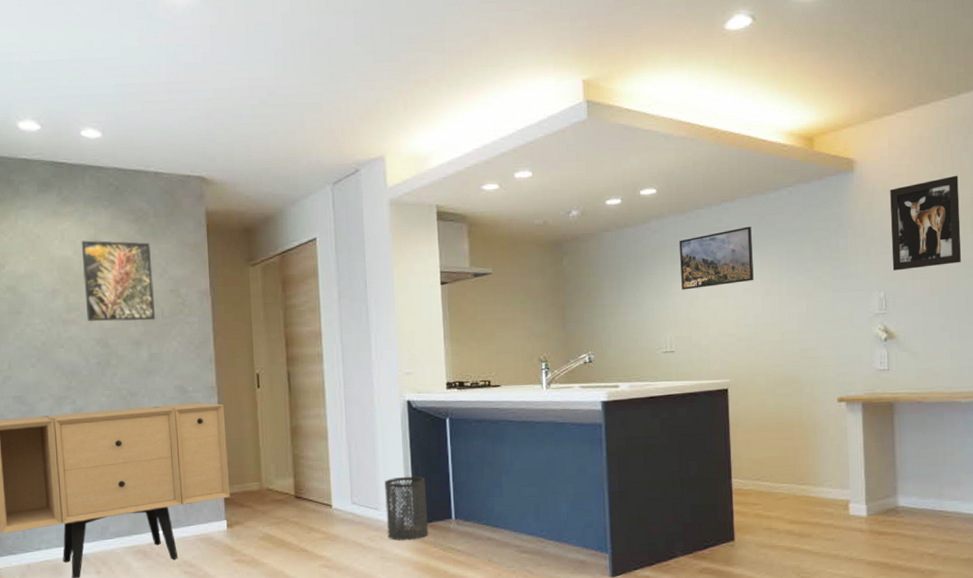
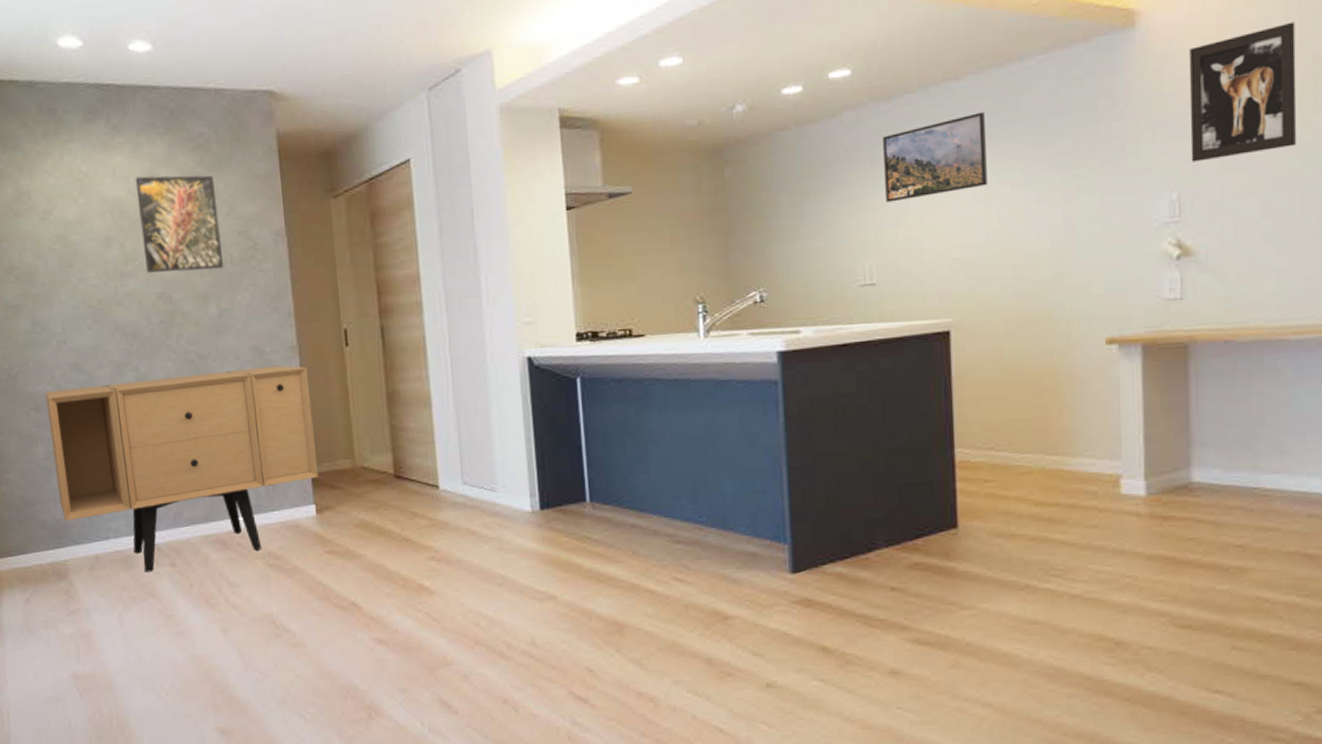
trash can: present [385,476,429,541] -> none [502,449,558,529]

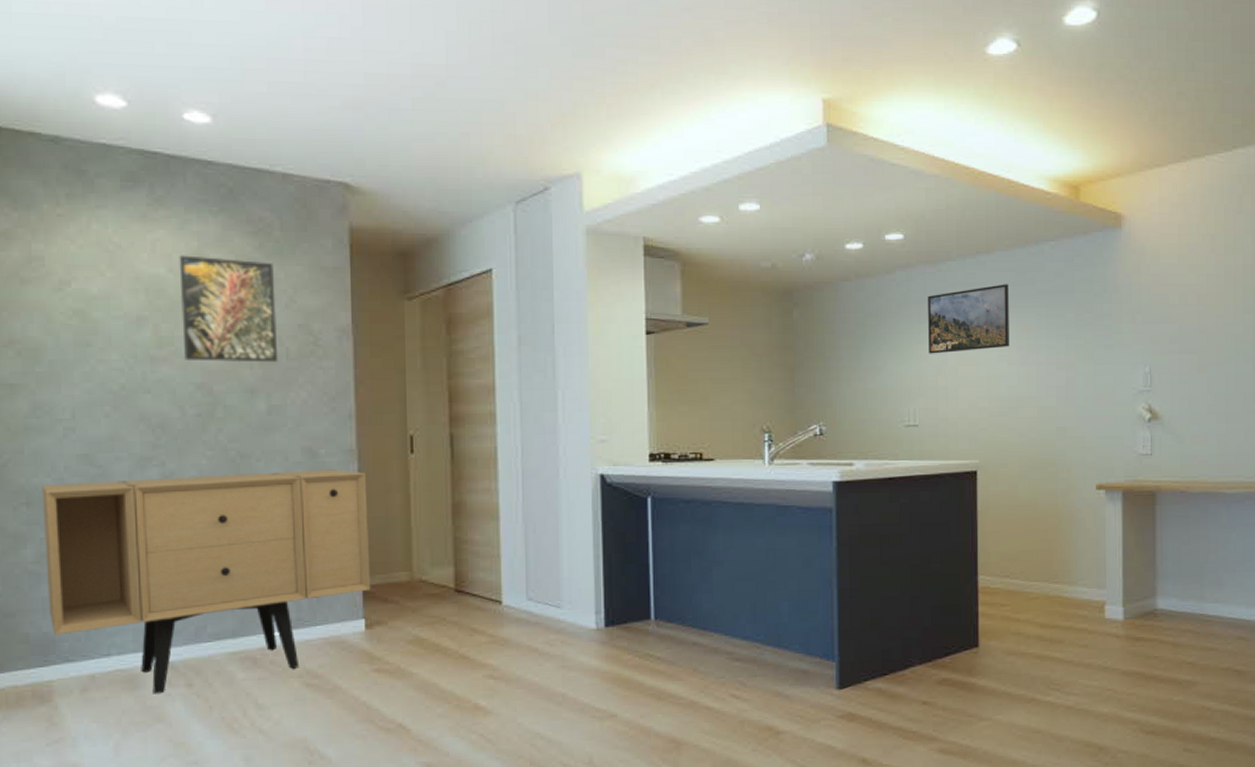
wall art: present [1189,21,1297,162] -> none [1159,239,1232,343]

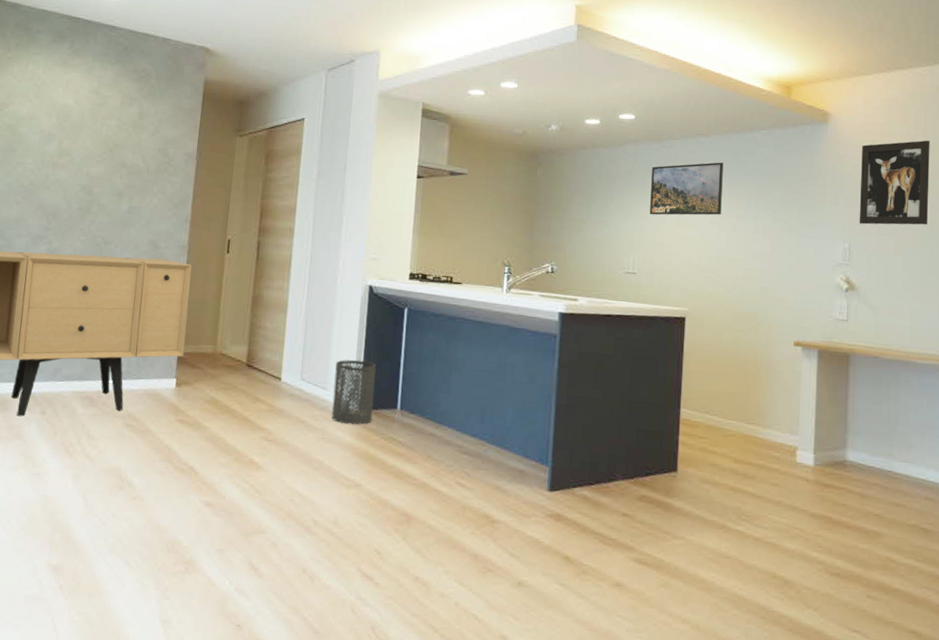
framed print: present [179,255,279,363] -> none [76,92,147,175]
trash can: none [569,566,622,646] -> present [331,359,376,425]
wall art: none [1159,239,1232,343] -> present [859,140,930,225]

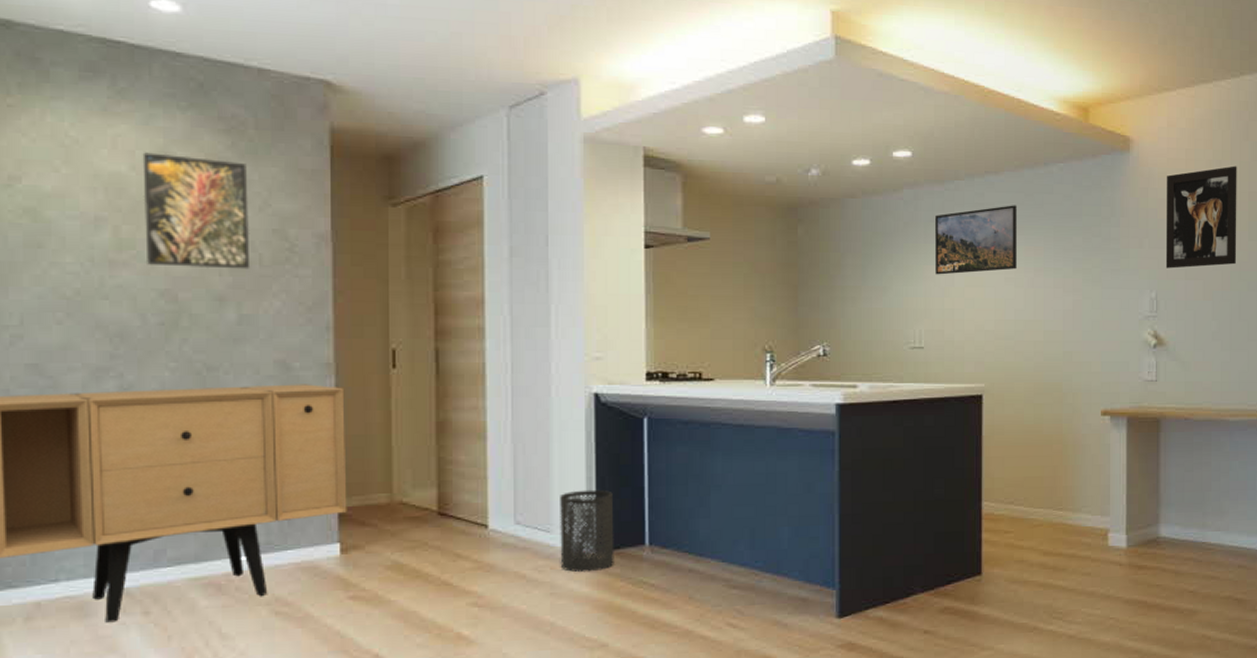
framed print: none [76,92,147,175] -> present [142,152,251,269]

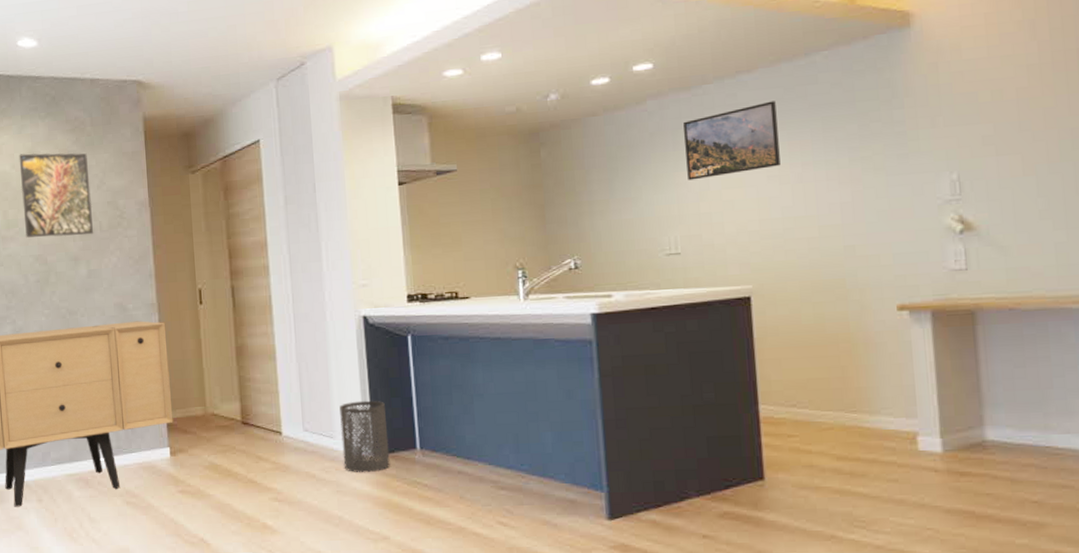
wall art: present [1165,165,1237,269] -> none [961,22,1067,146]

